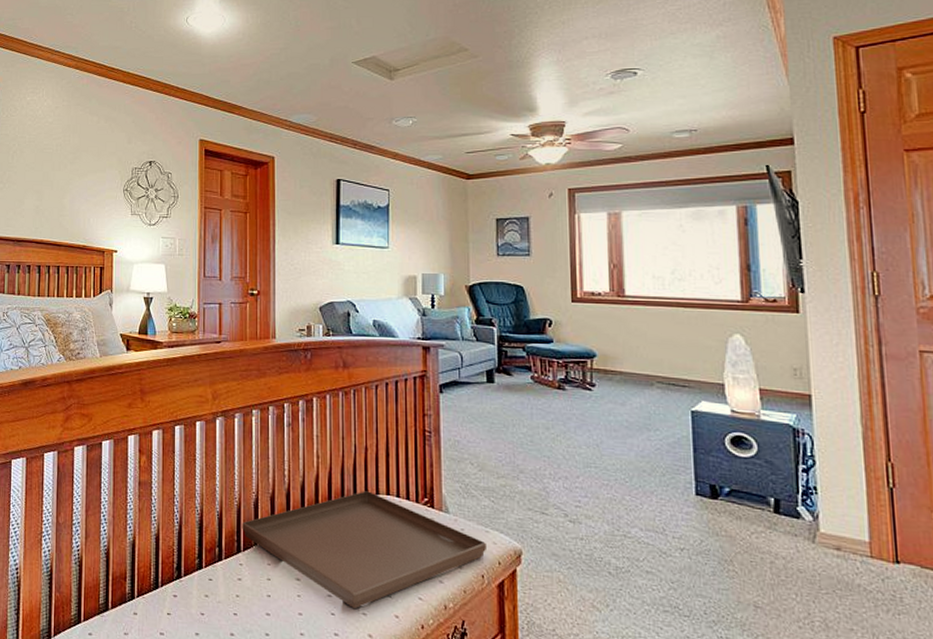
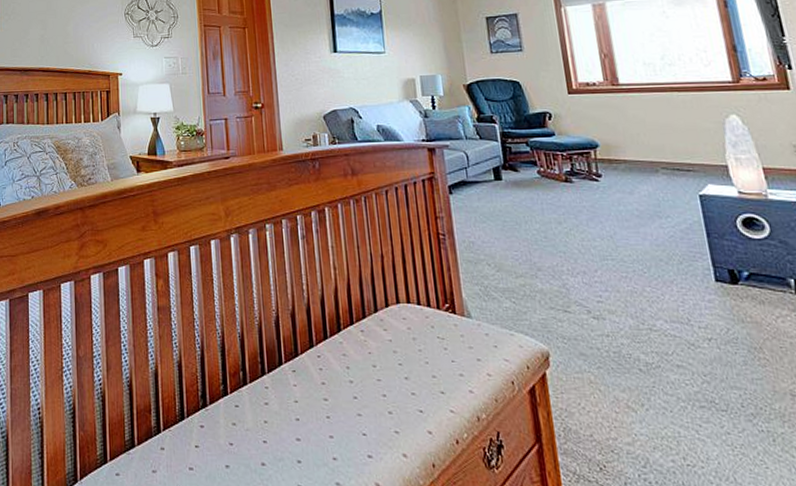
serving tray: present [242,491,486,609] -> none [264,300,513,428]

